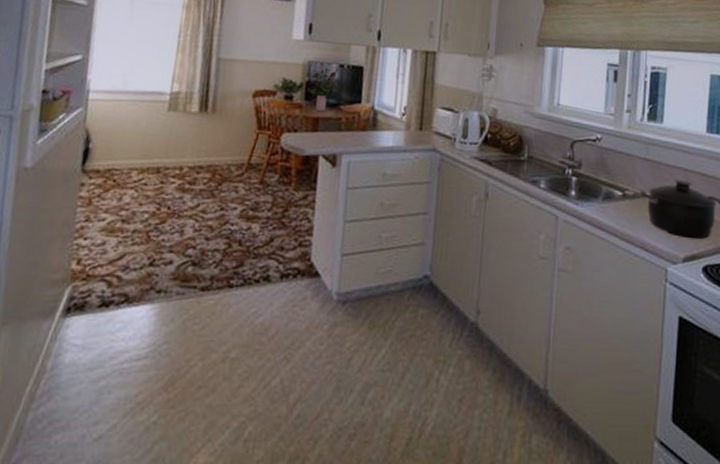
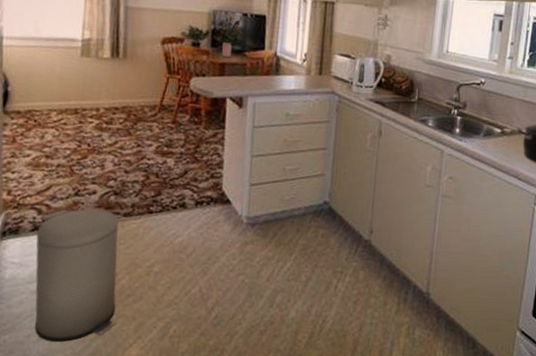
pedal bin: none [91,281,195,444] -> present [35,208,119,342]

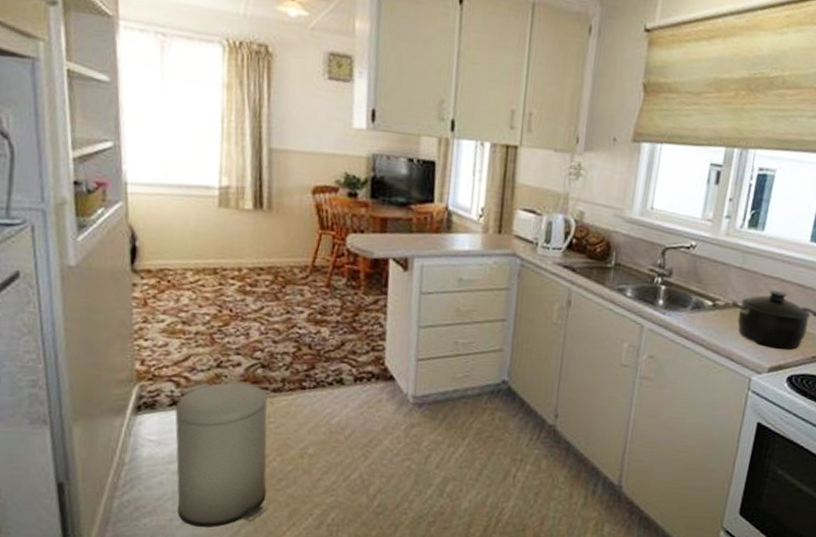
bouquet: present [212,14,243,58] -> none [372,159,408,212]

